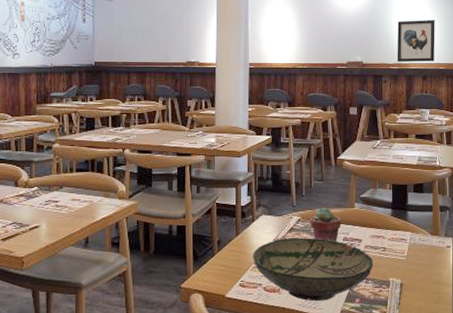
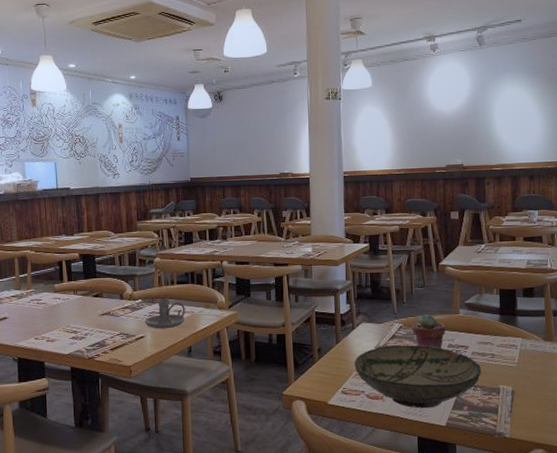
candle holder: none [40,186,84,219] -> present [144,298,186,329]
wall art: present [397,19,435,63] -> none [499,116,543,164]

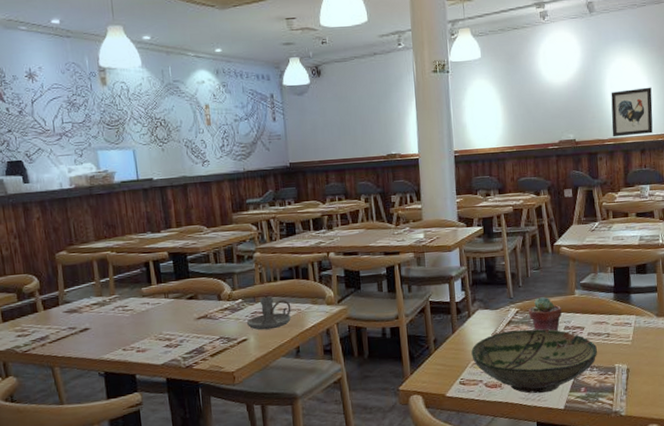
wall art: none [499,116,543,164] -> present [611,87,653,137]

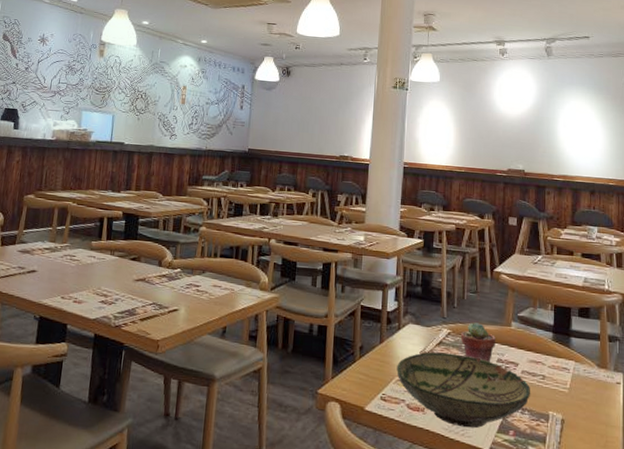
candle holder: present [246,296,291,331] -> none [180,271,226,305]
wall art: present [611,87,653,137] -> none [562,131,605,177]

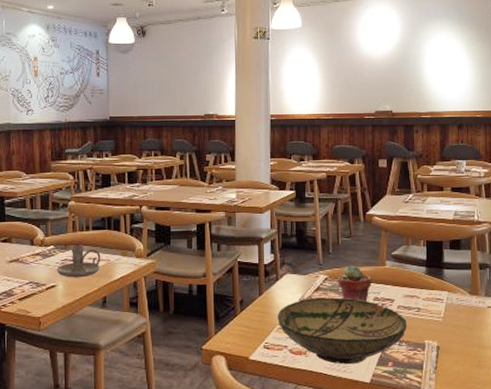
candle holder: none [180,271,226,305] -> present [56,245,101,278]

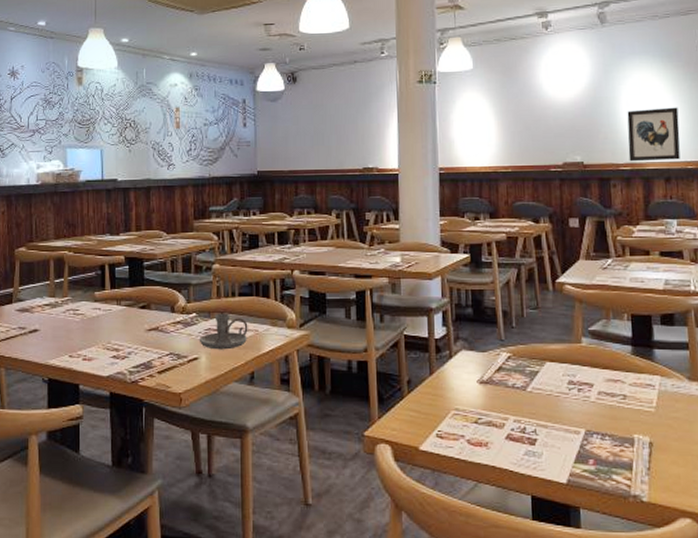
bowl: present [277,297,408,365] -> none [452,379,611,460]
potted succulent: present [337,266,371,302] -> none [522,342,565,385]
wall art: none [429,64,472,111] -> present [627,107,680,162]

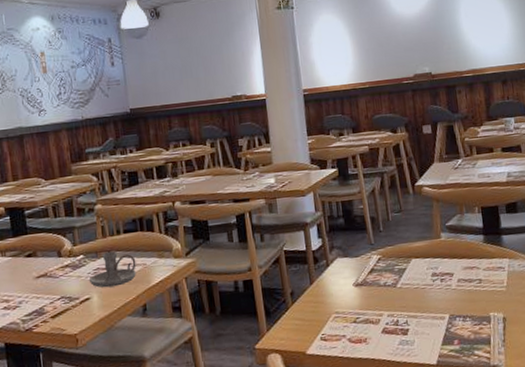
wall art: present [627,107,680,162] -> none [466,14,514,69]

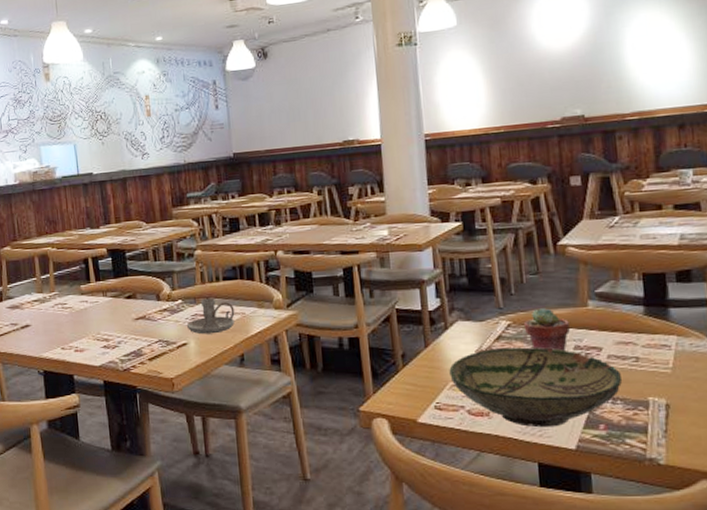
bowl: none [331,276,470,349] -> present [449,347,623,428]
potted succulent: none [391,242,428,279] -> present [523,308,570,351]

